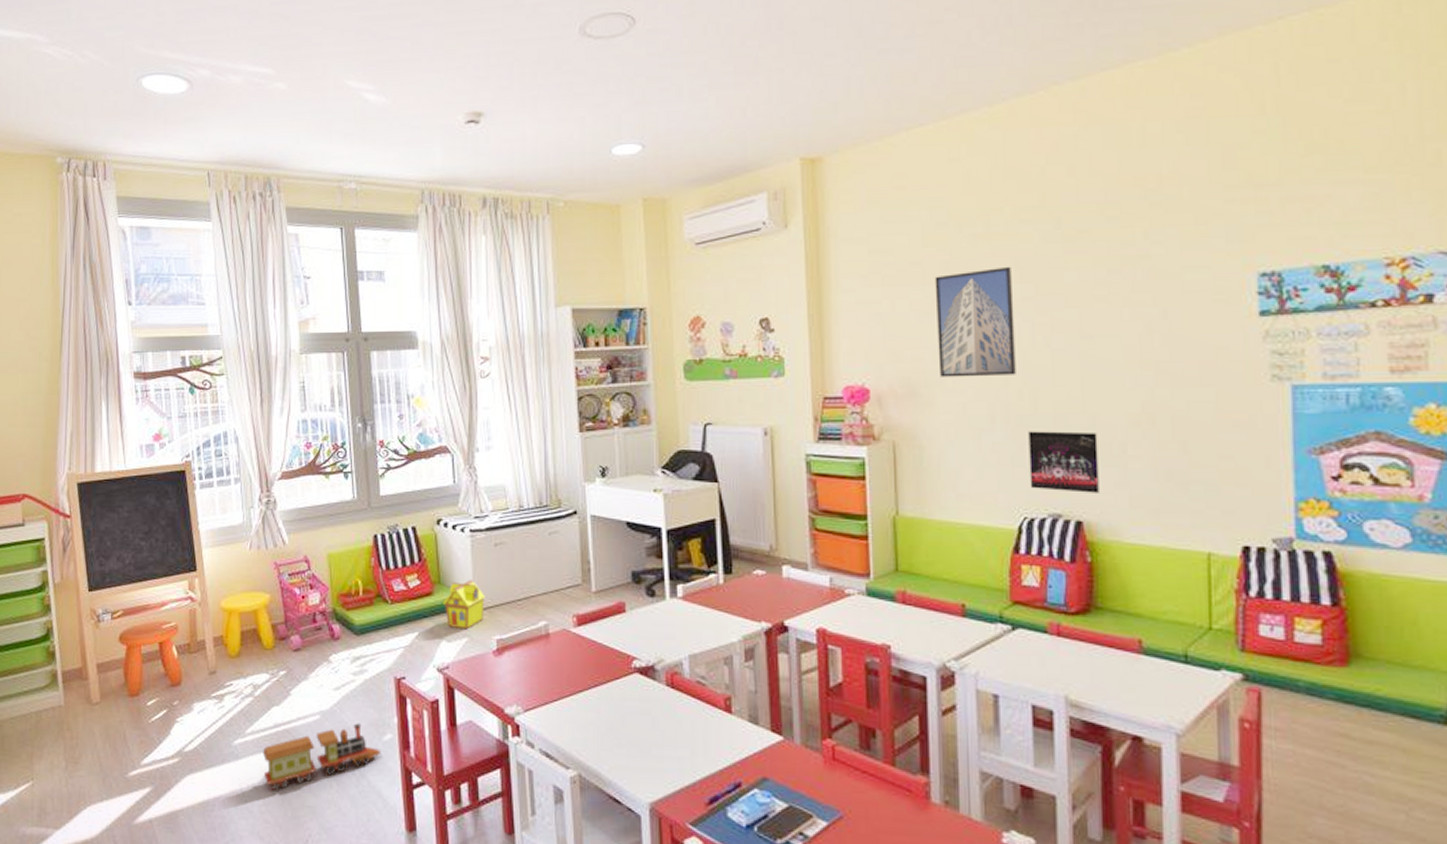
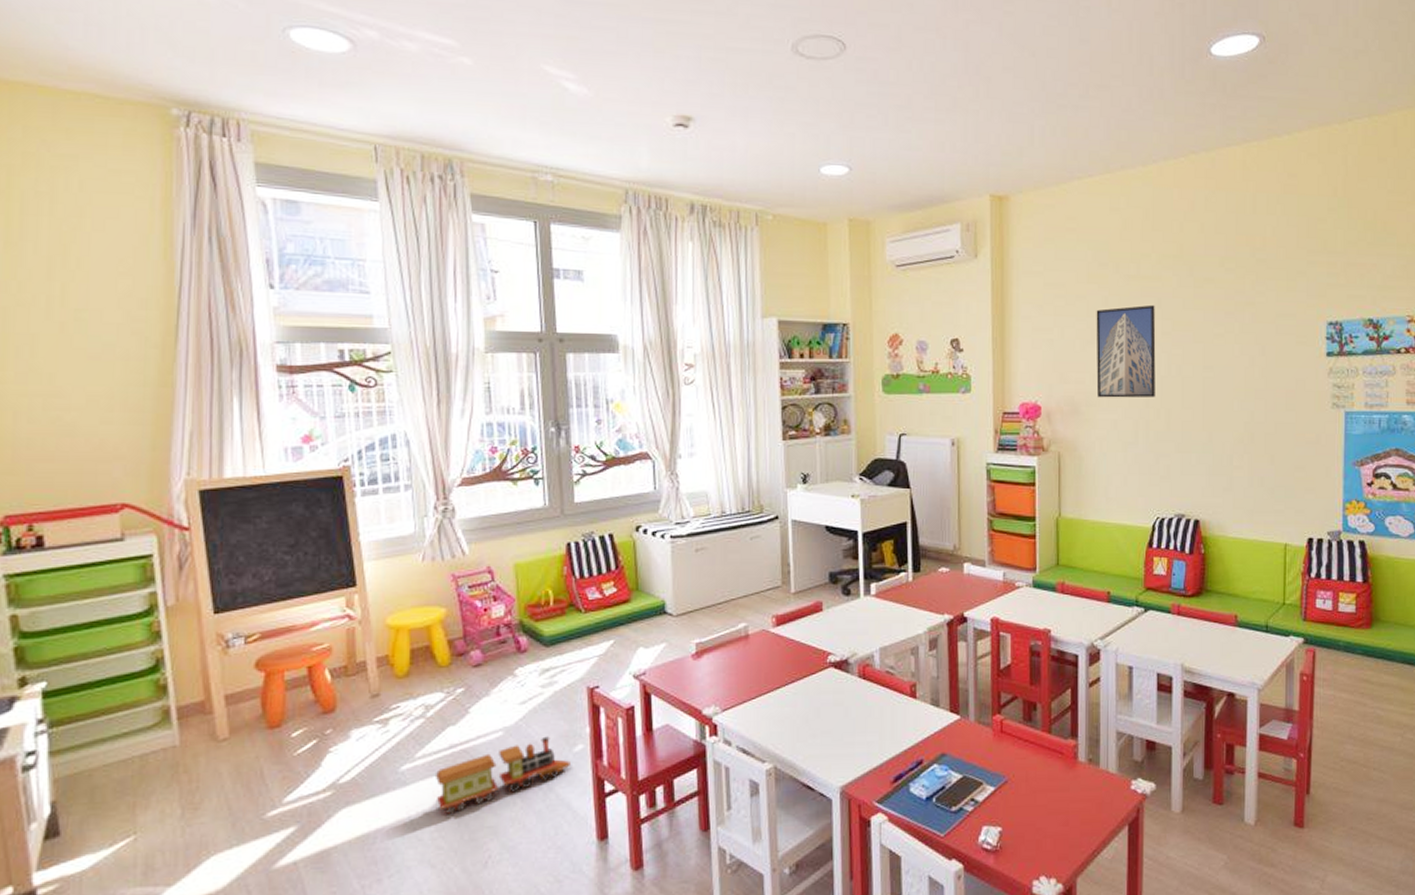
toy house: present [443,580,486,630] -> none [641,585,686,635]
album cover: present [1028,431,1099,493] -> none [1162,445,1213,497]

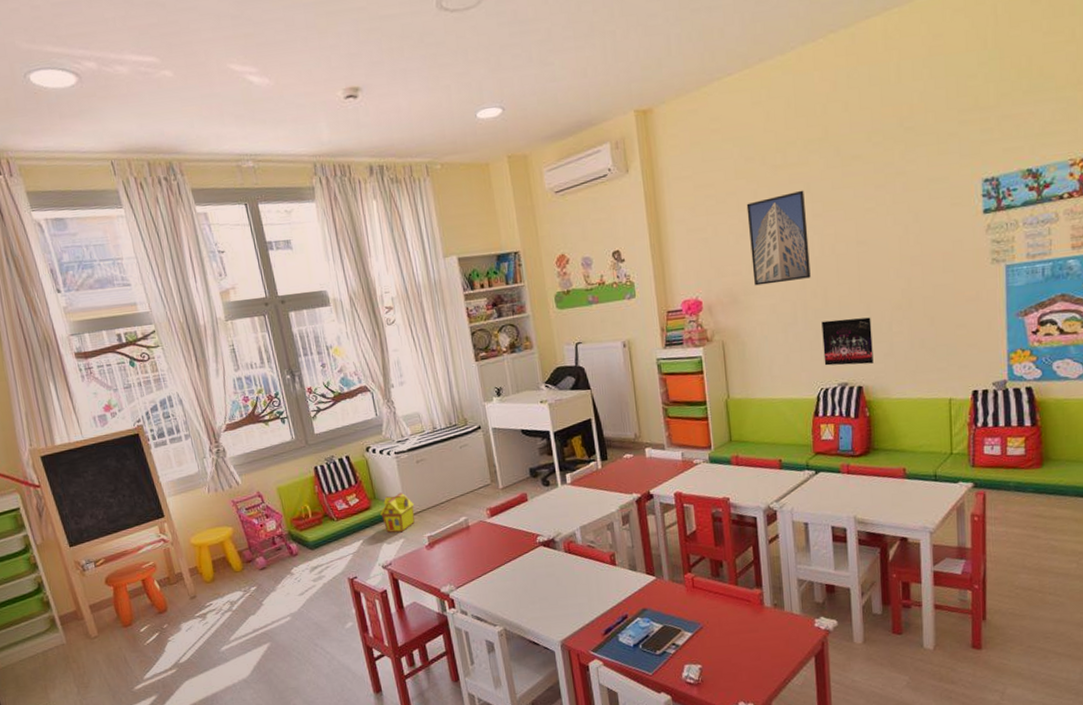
toy train: present [434,736,572,815] -> none [246,618,346,681]
toy house: none [641,585,686,635] -> present [380,492,415,533]
album cover: none [1162,445,1213,497] -> present [821,317,874,366]

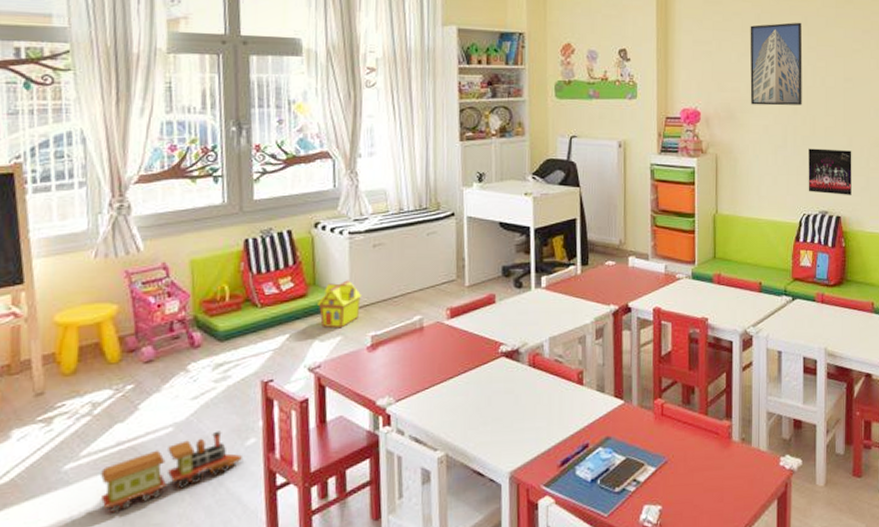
toy train: none [246,618,346,681] -> present [99,431,243,514]

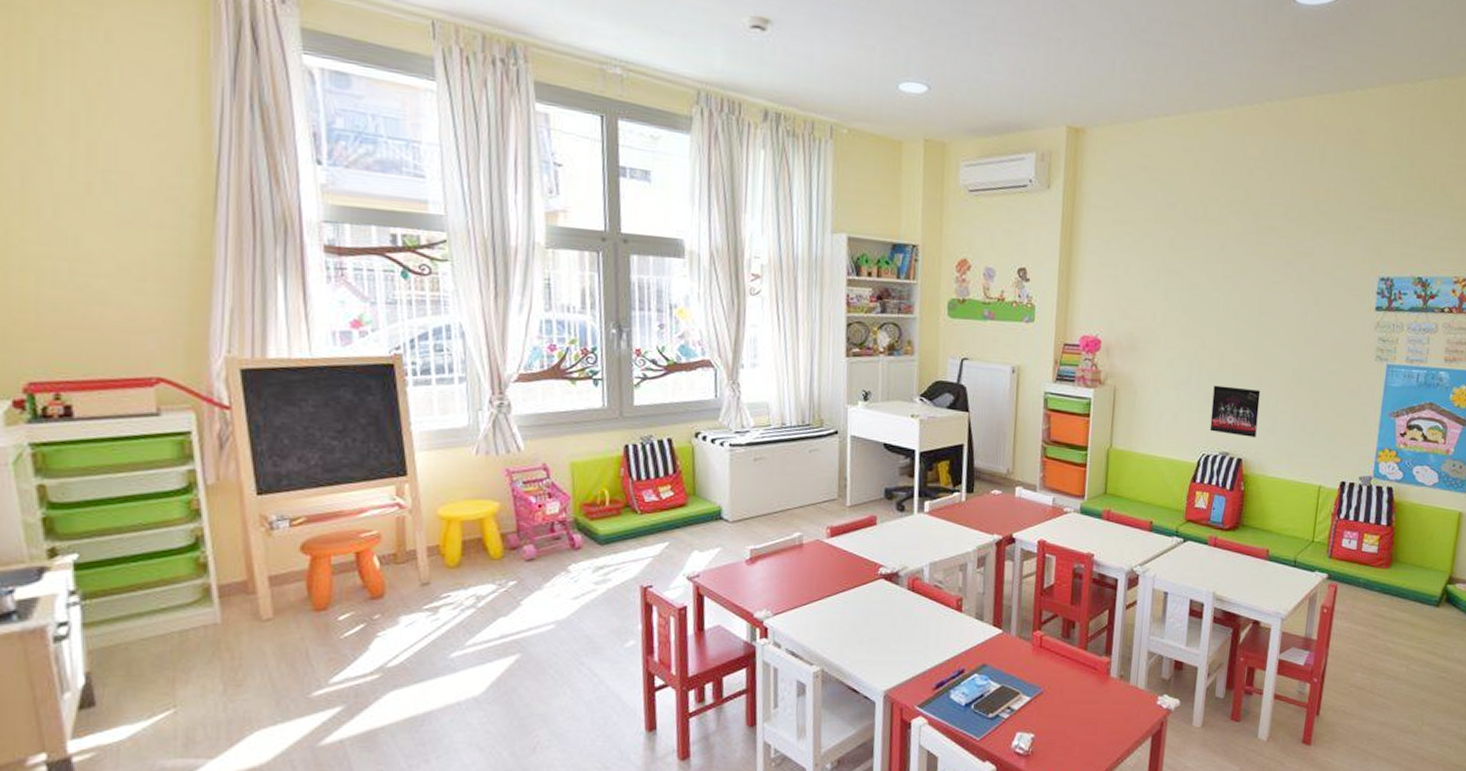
toy train: present [99,431,243,514] -> none [484,631,623,702]
toy house: present [318,280,363,329] -> none [697,492,742,540]
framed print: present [750,22,803,106] -> none [1156,248,1218,339]

